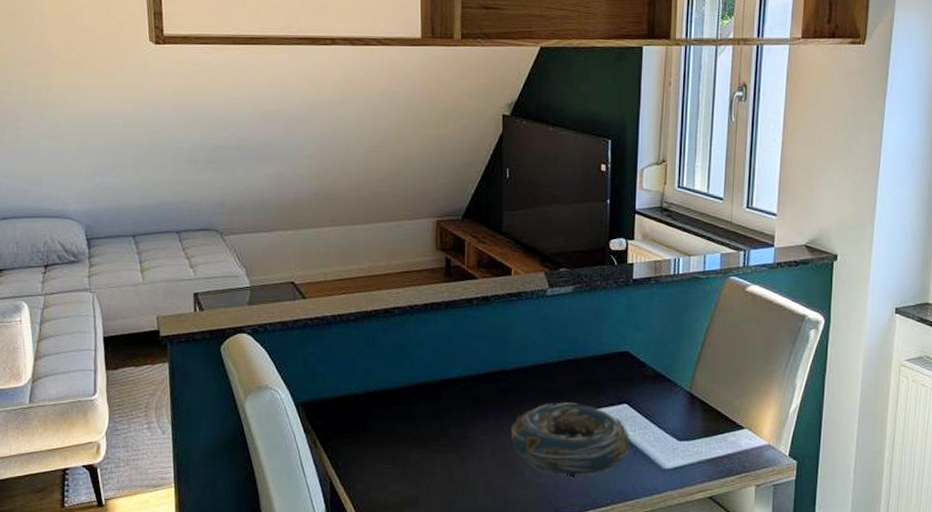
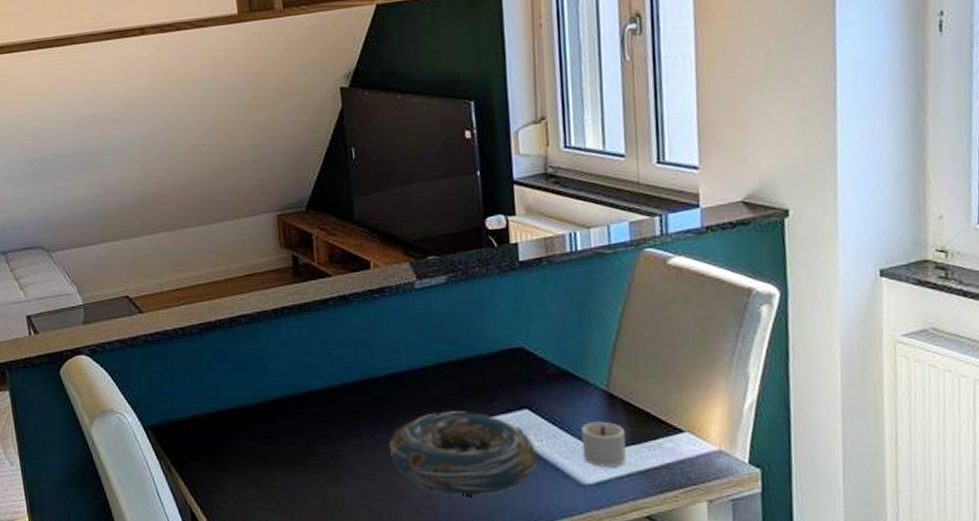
candle: none [665,417,701,455] -> present [581,421,628,466]

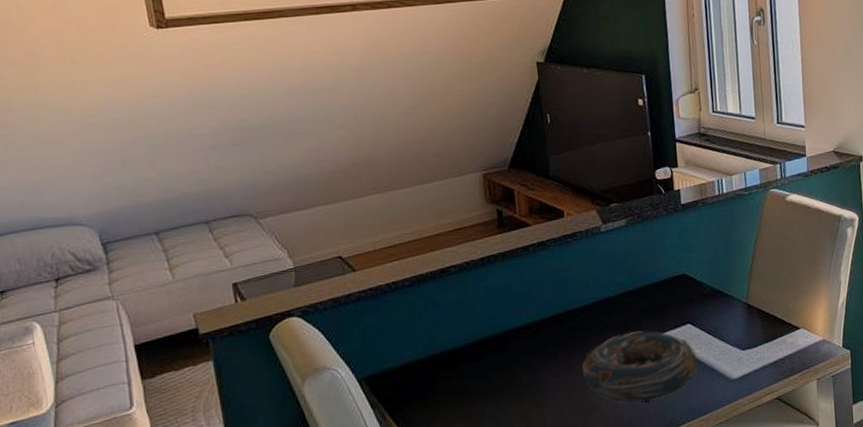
candle: present [581,421,628,466] -> none [729,327,762,363]

